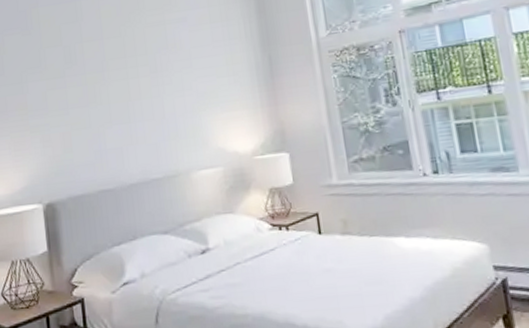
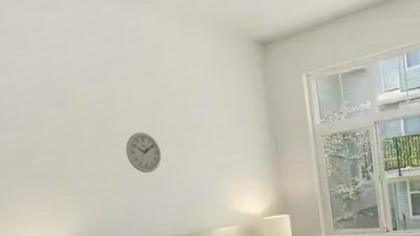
wall clock: none [91,55,132,104] -> present [125,132,162,173]

